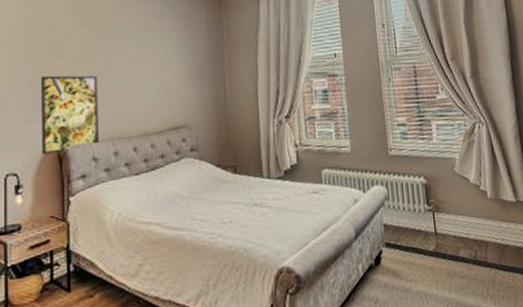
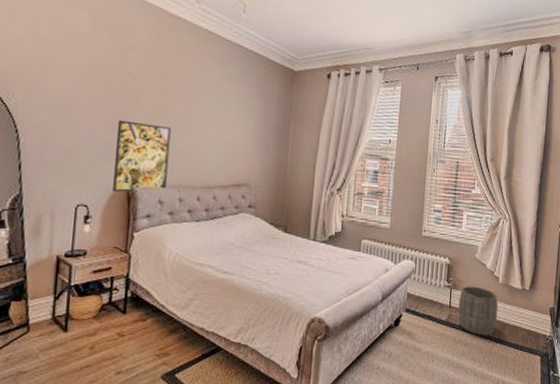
woven basket: none [444,205,494,264] -> present [458,286,499,336]

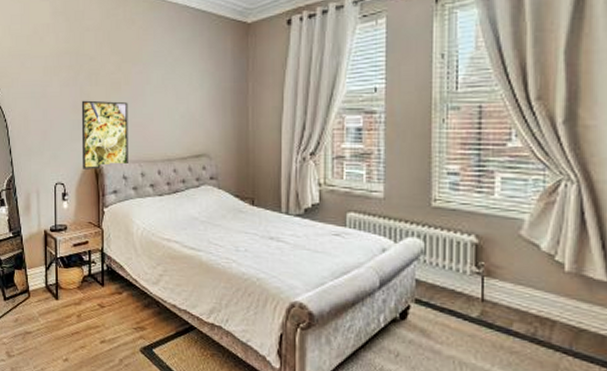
woven basket: present [458,286,499,336] -> none [496,273,566,344]

